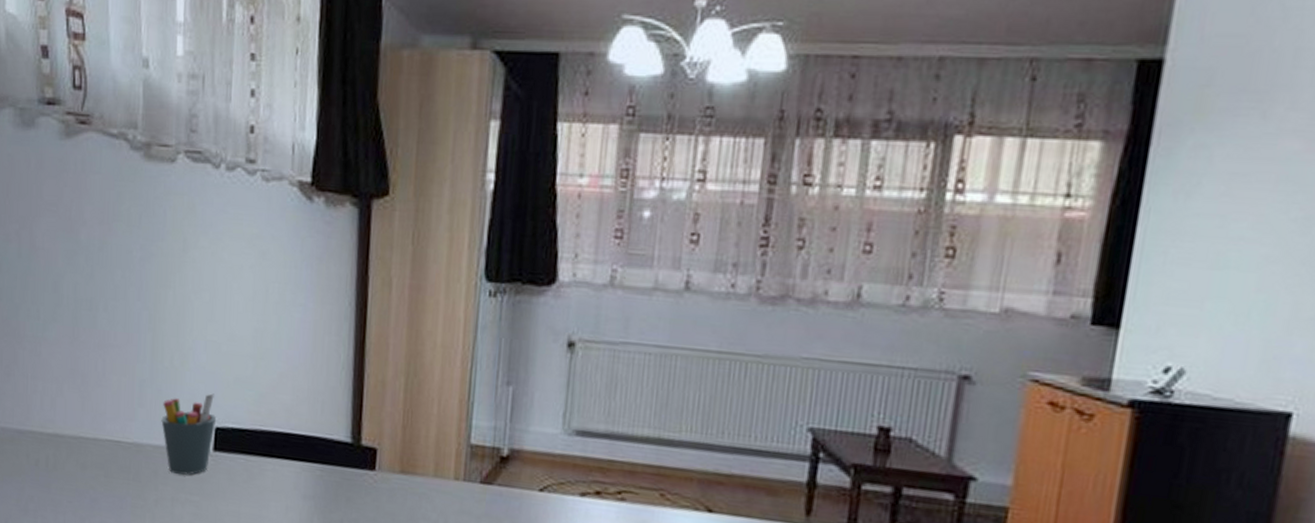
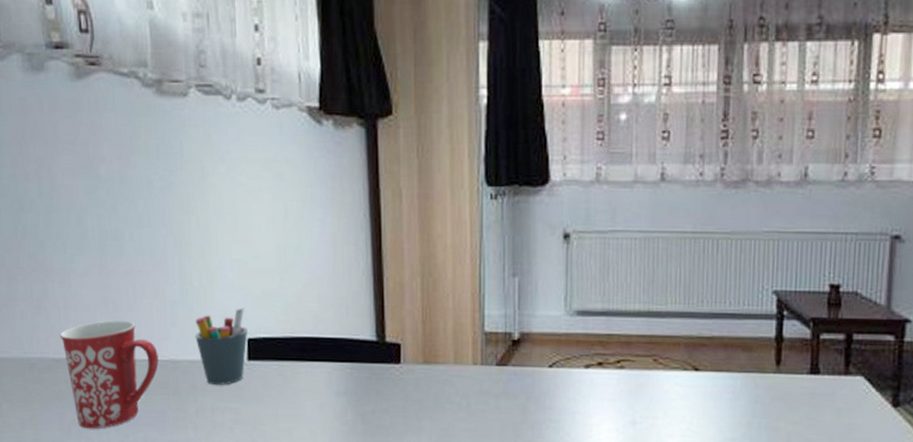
mug: none [25,395,122,509] -> present [59,321,159,429]

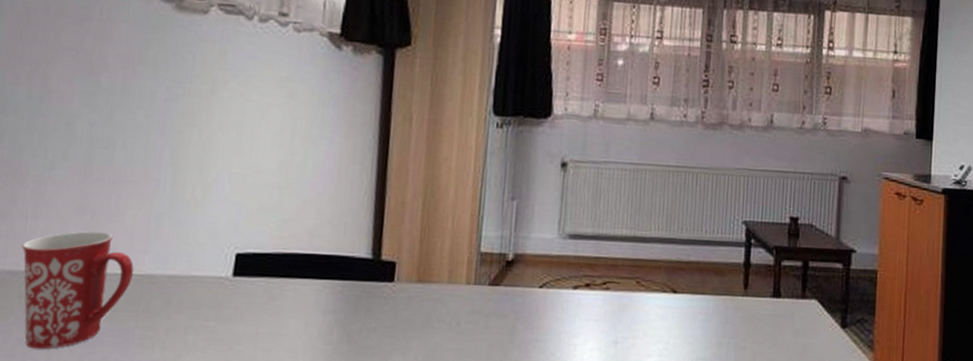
pen holder: present [195,307,248,386] -> none [178,222,237,303]

